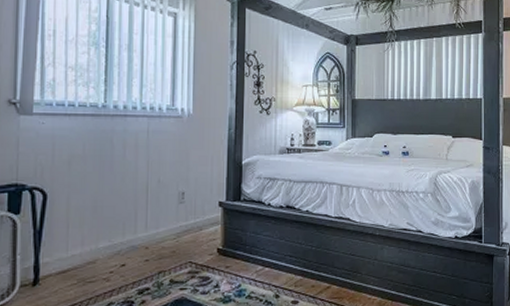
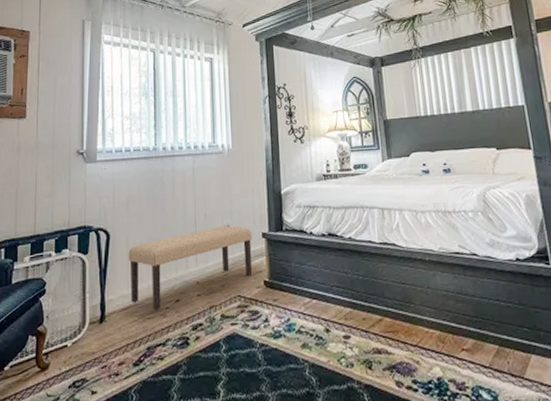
bench: none [68,192,208,275] -> present [128,225,253,311]

